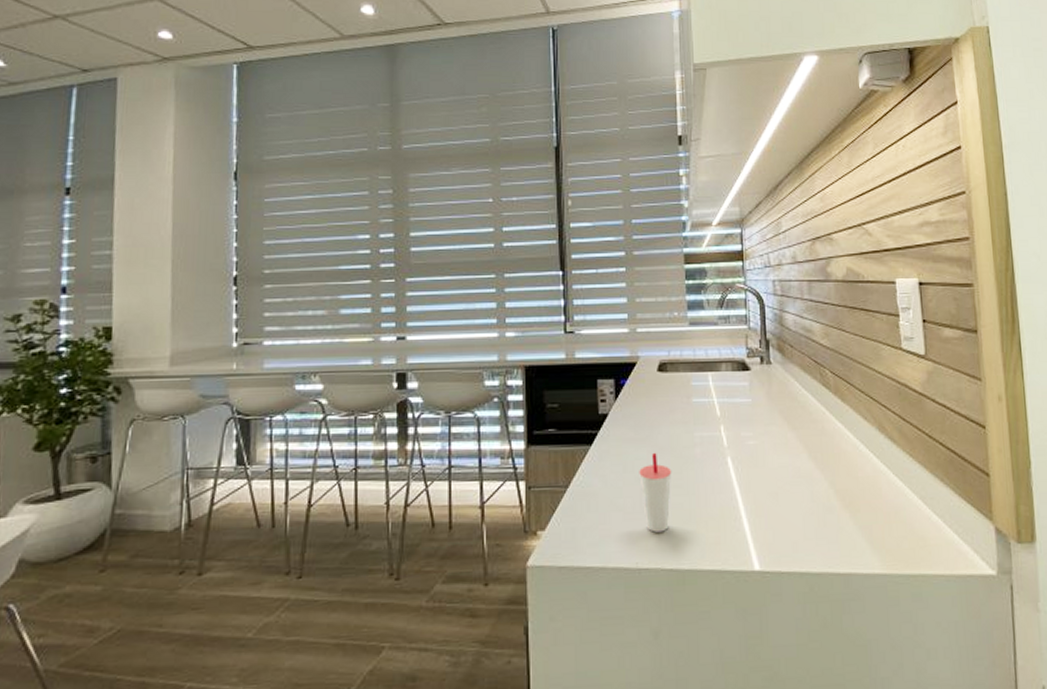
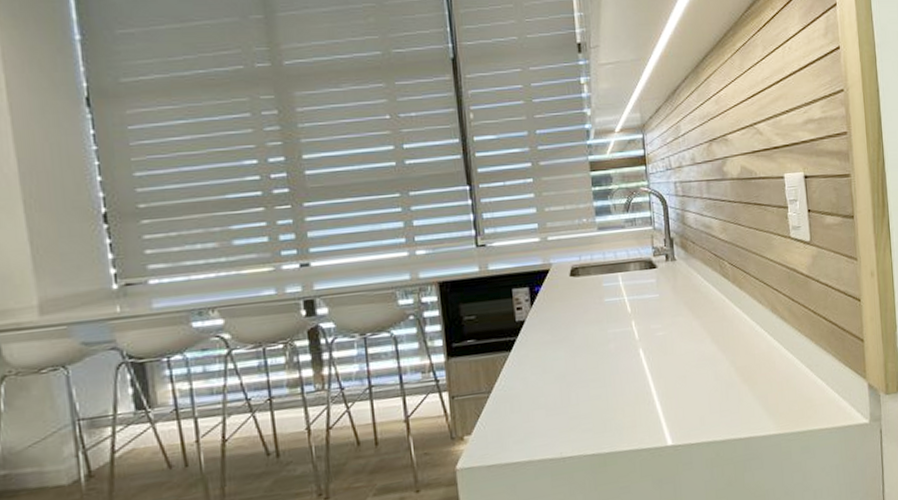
cup: present [639,452,672,533] -> none [558,351,589,424]

